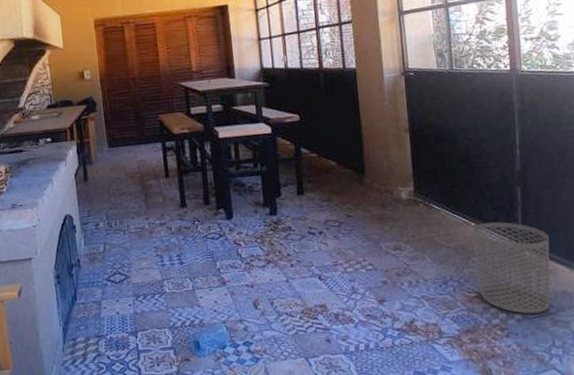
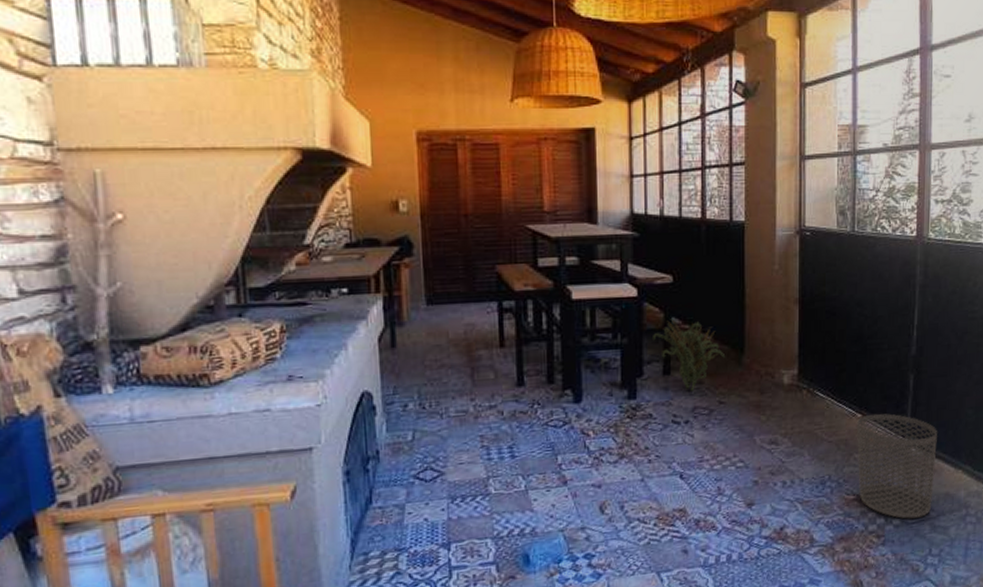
decorative plant: none [286,149,350,208] -> present [653,319,726,391]

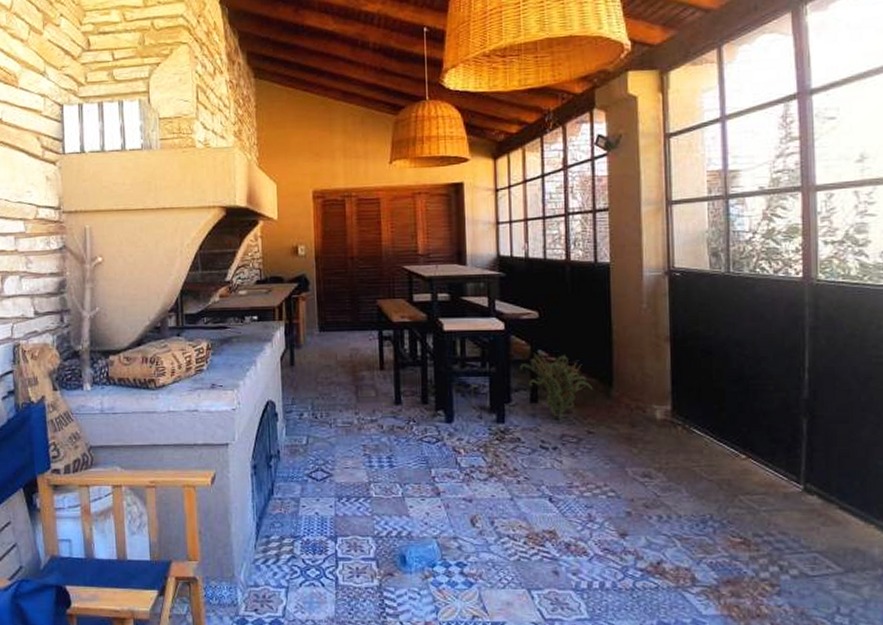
waste bin: present [857,413,937,519] -> none [741,456,840,571]

